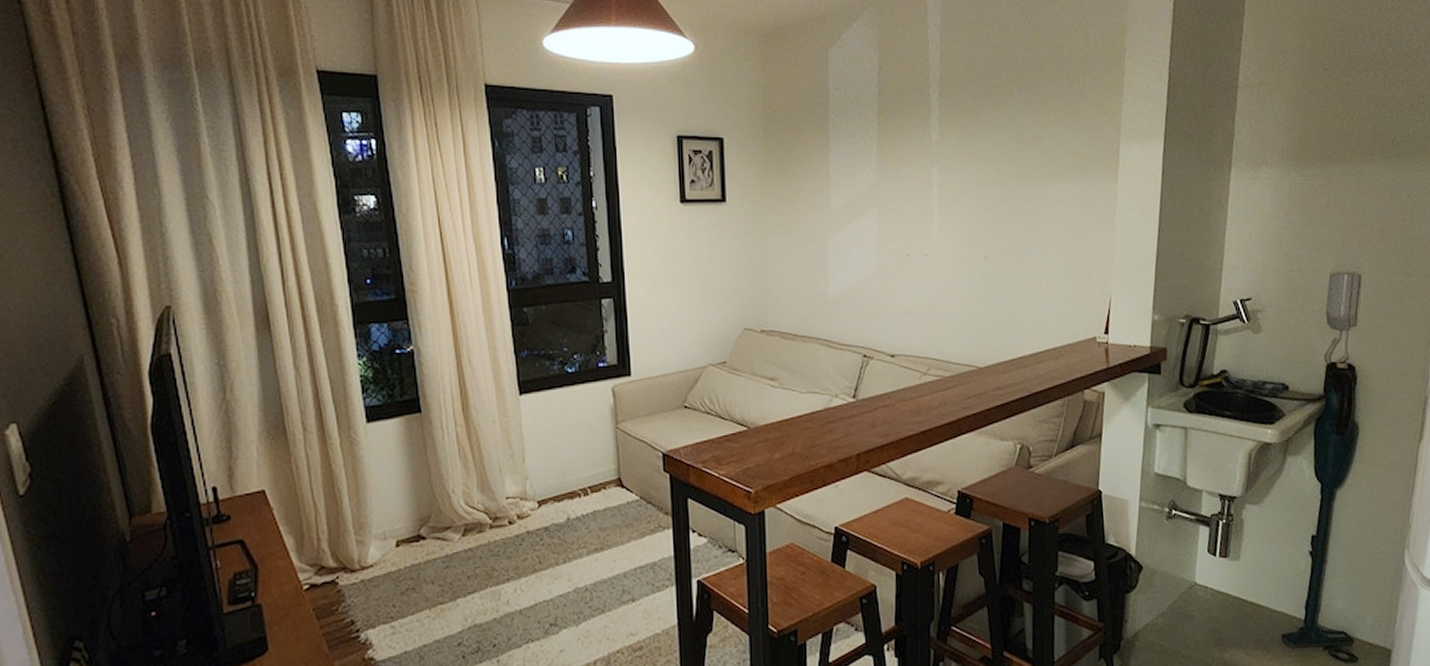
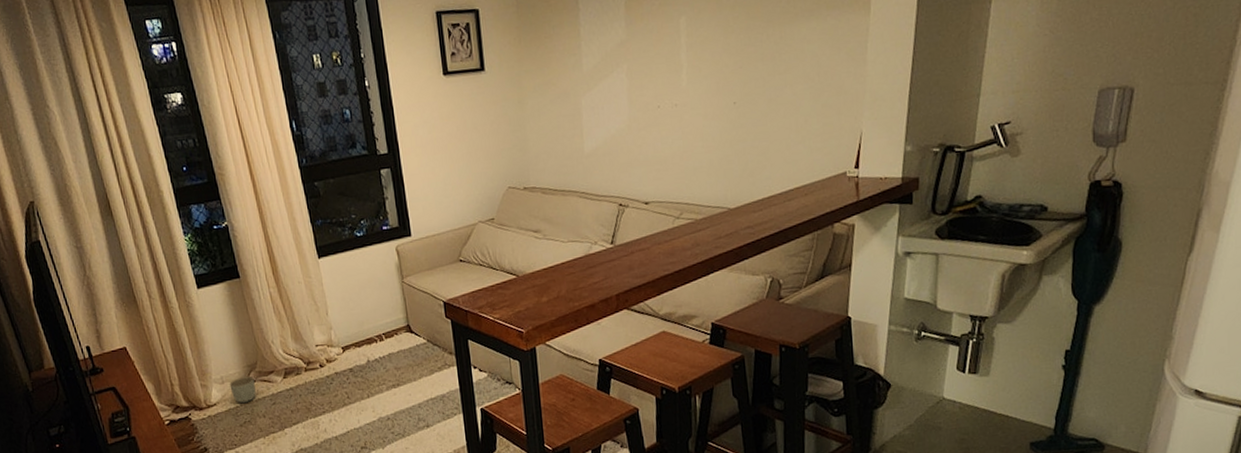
planter: none [393,533,425,565] -> present [229,376,256,403]

